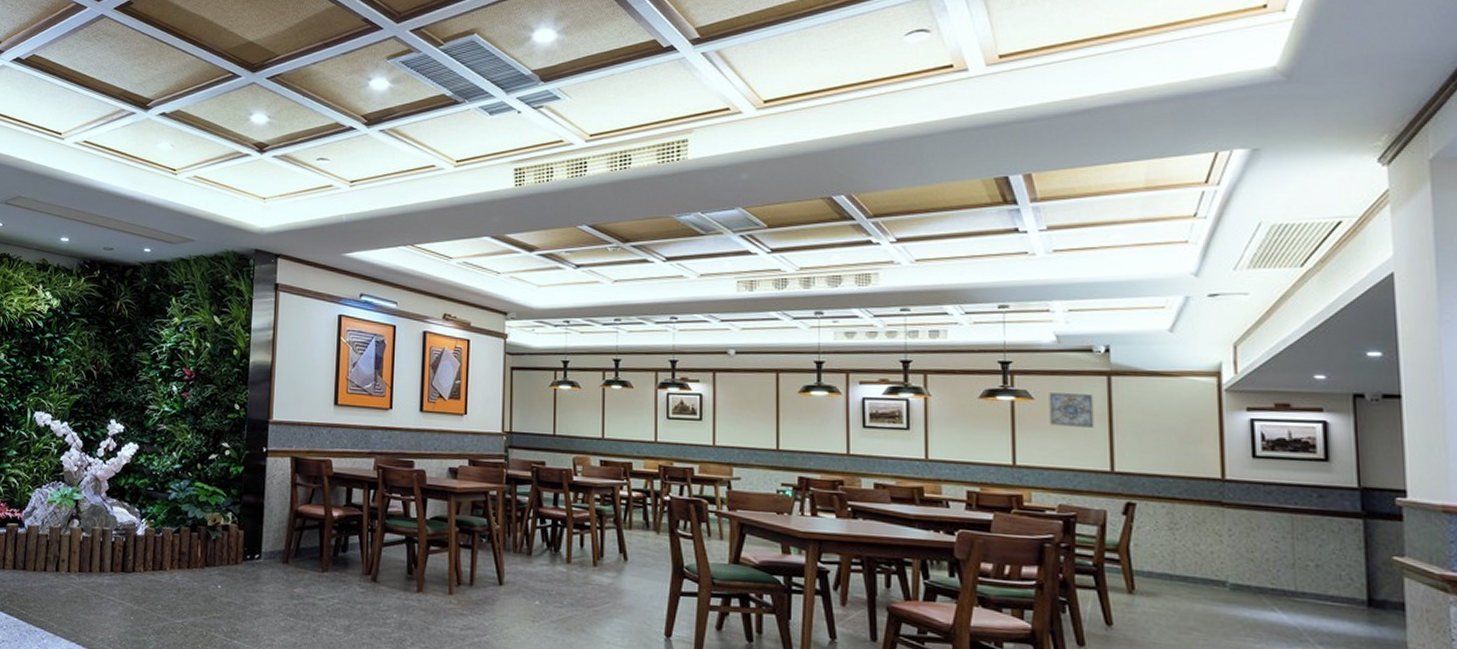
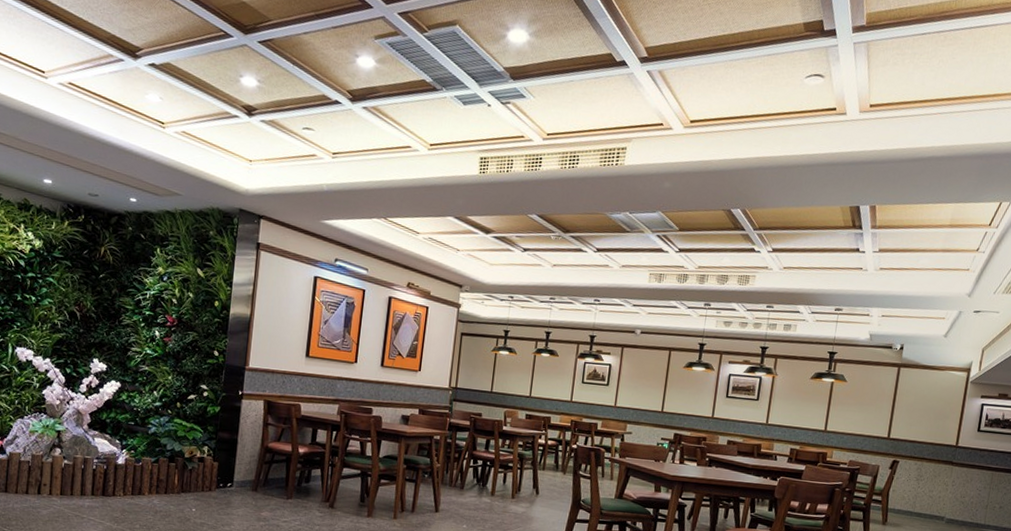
wall art: present [1049,392,1094,428] -> none [854,377,886,405]

